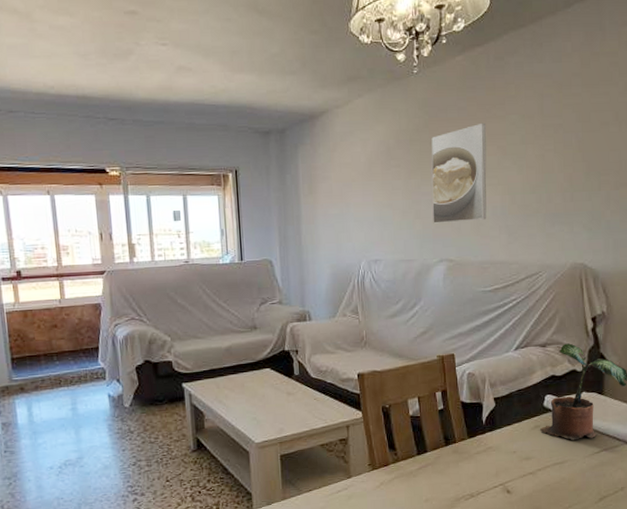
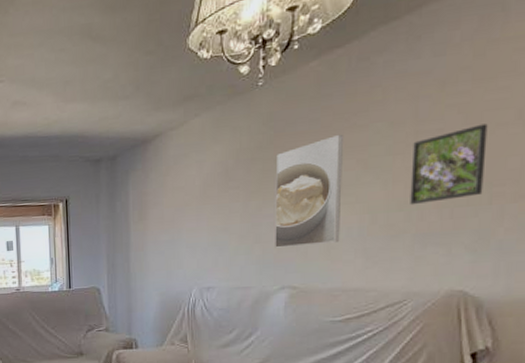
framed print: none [540,122,595,189] -> present [410,123,488,205]

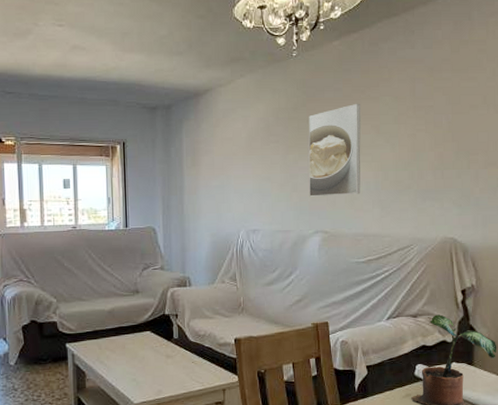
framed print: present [410,123,488,205] -> none [412,105,464,166]

